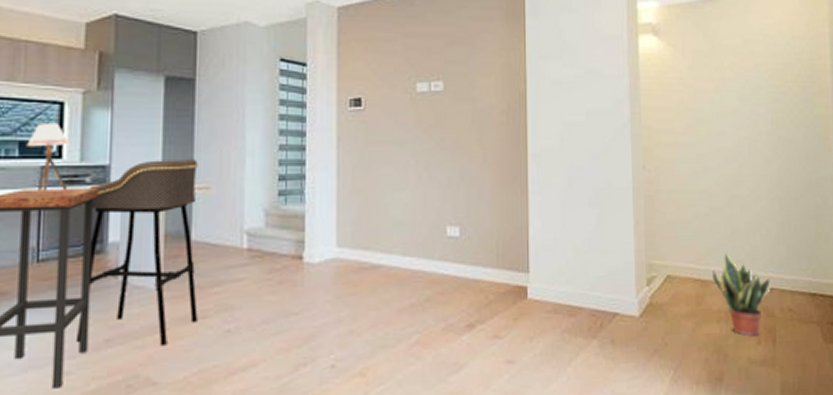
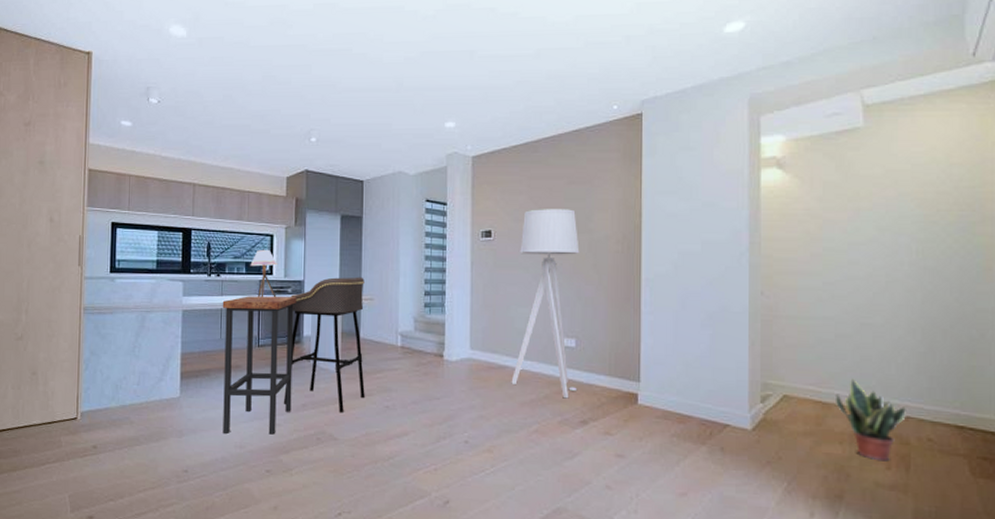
floor lamp: none [387,73,463,300] -> present [511,209,580,399]

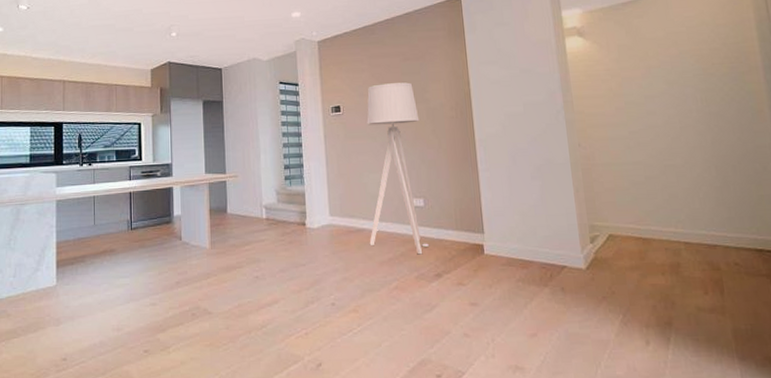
bar stool: present [222,296,297,435] -> none [95,180,166,318]
table lamp: present [250,249,279,298] -> none [120,137,147,183]
bar stool: present [284,277,365,413] -> none [158,156,235,288]
potted plant: present [836,378,906,462] -> none [653,214,714,287]

